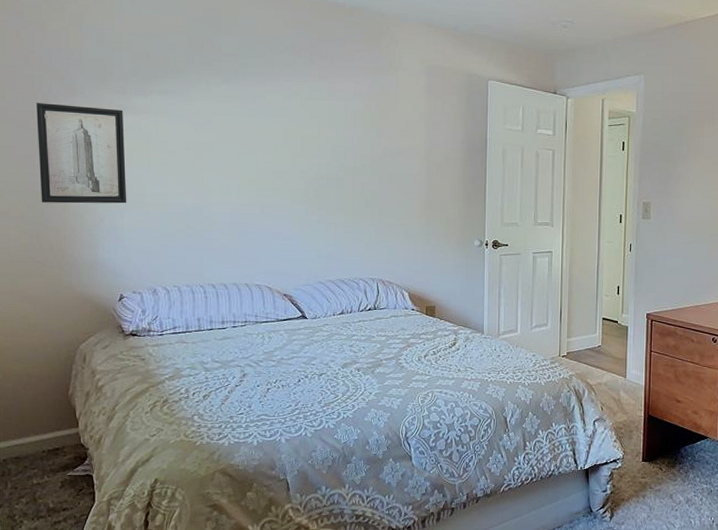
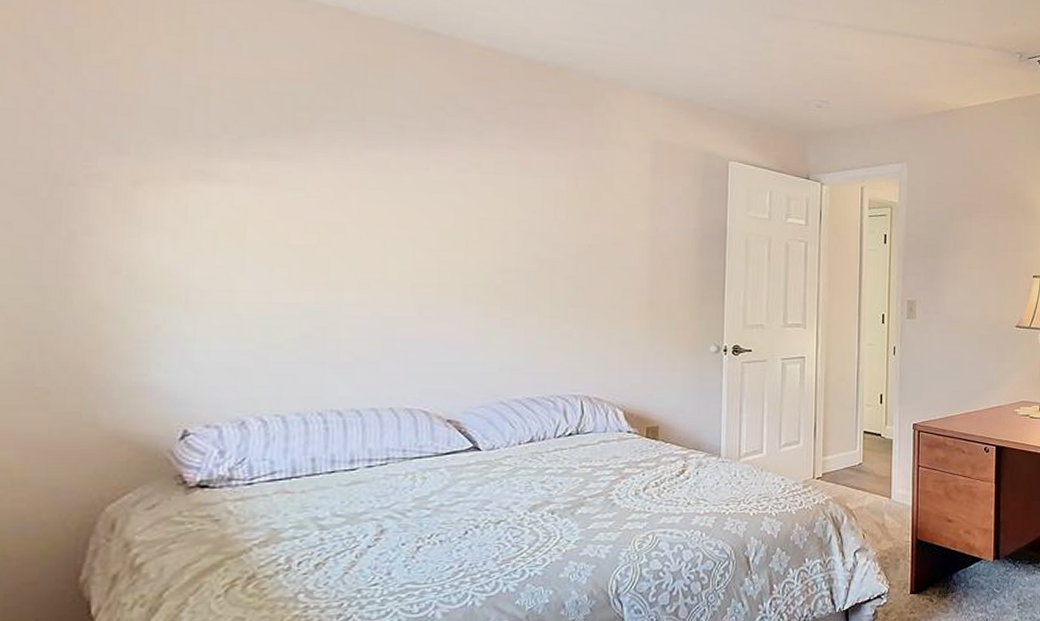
wall art: present [36,103,127,204] -> none [50,162,206,304]

